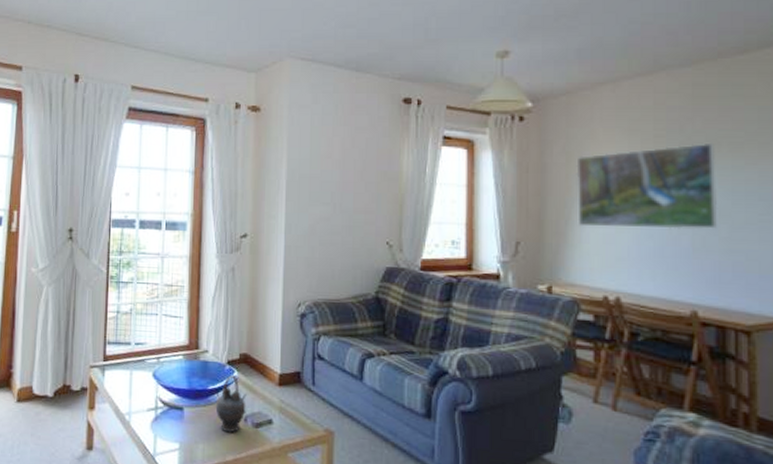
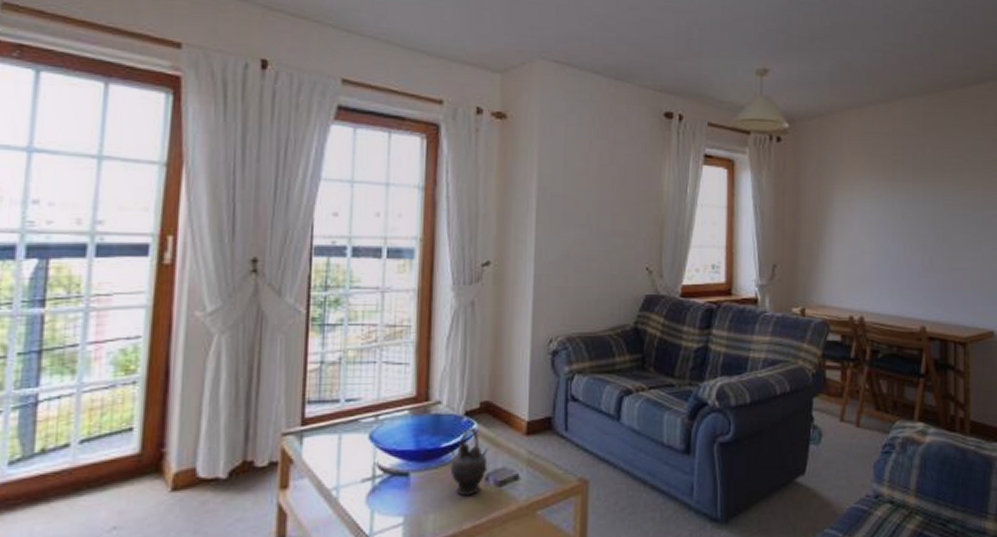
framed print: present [576,142,718,229] -> none [827,168,942,250]

